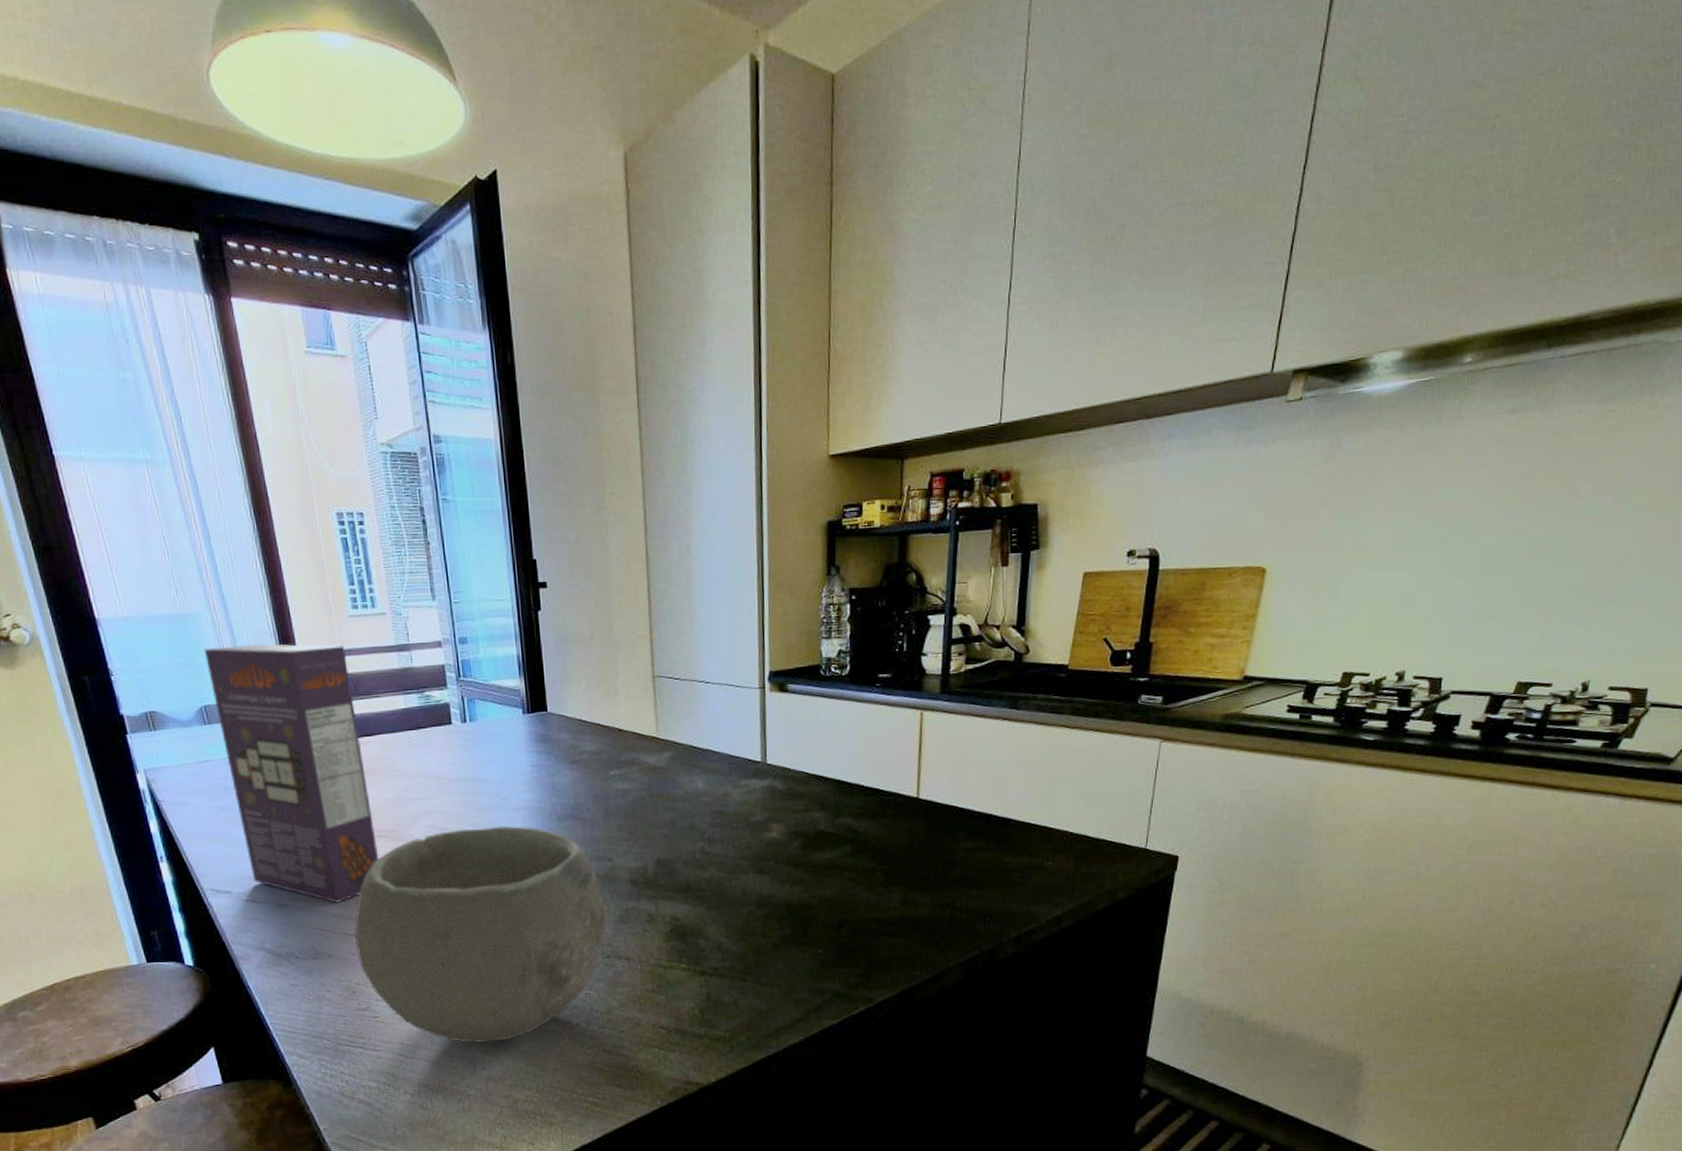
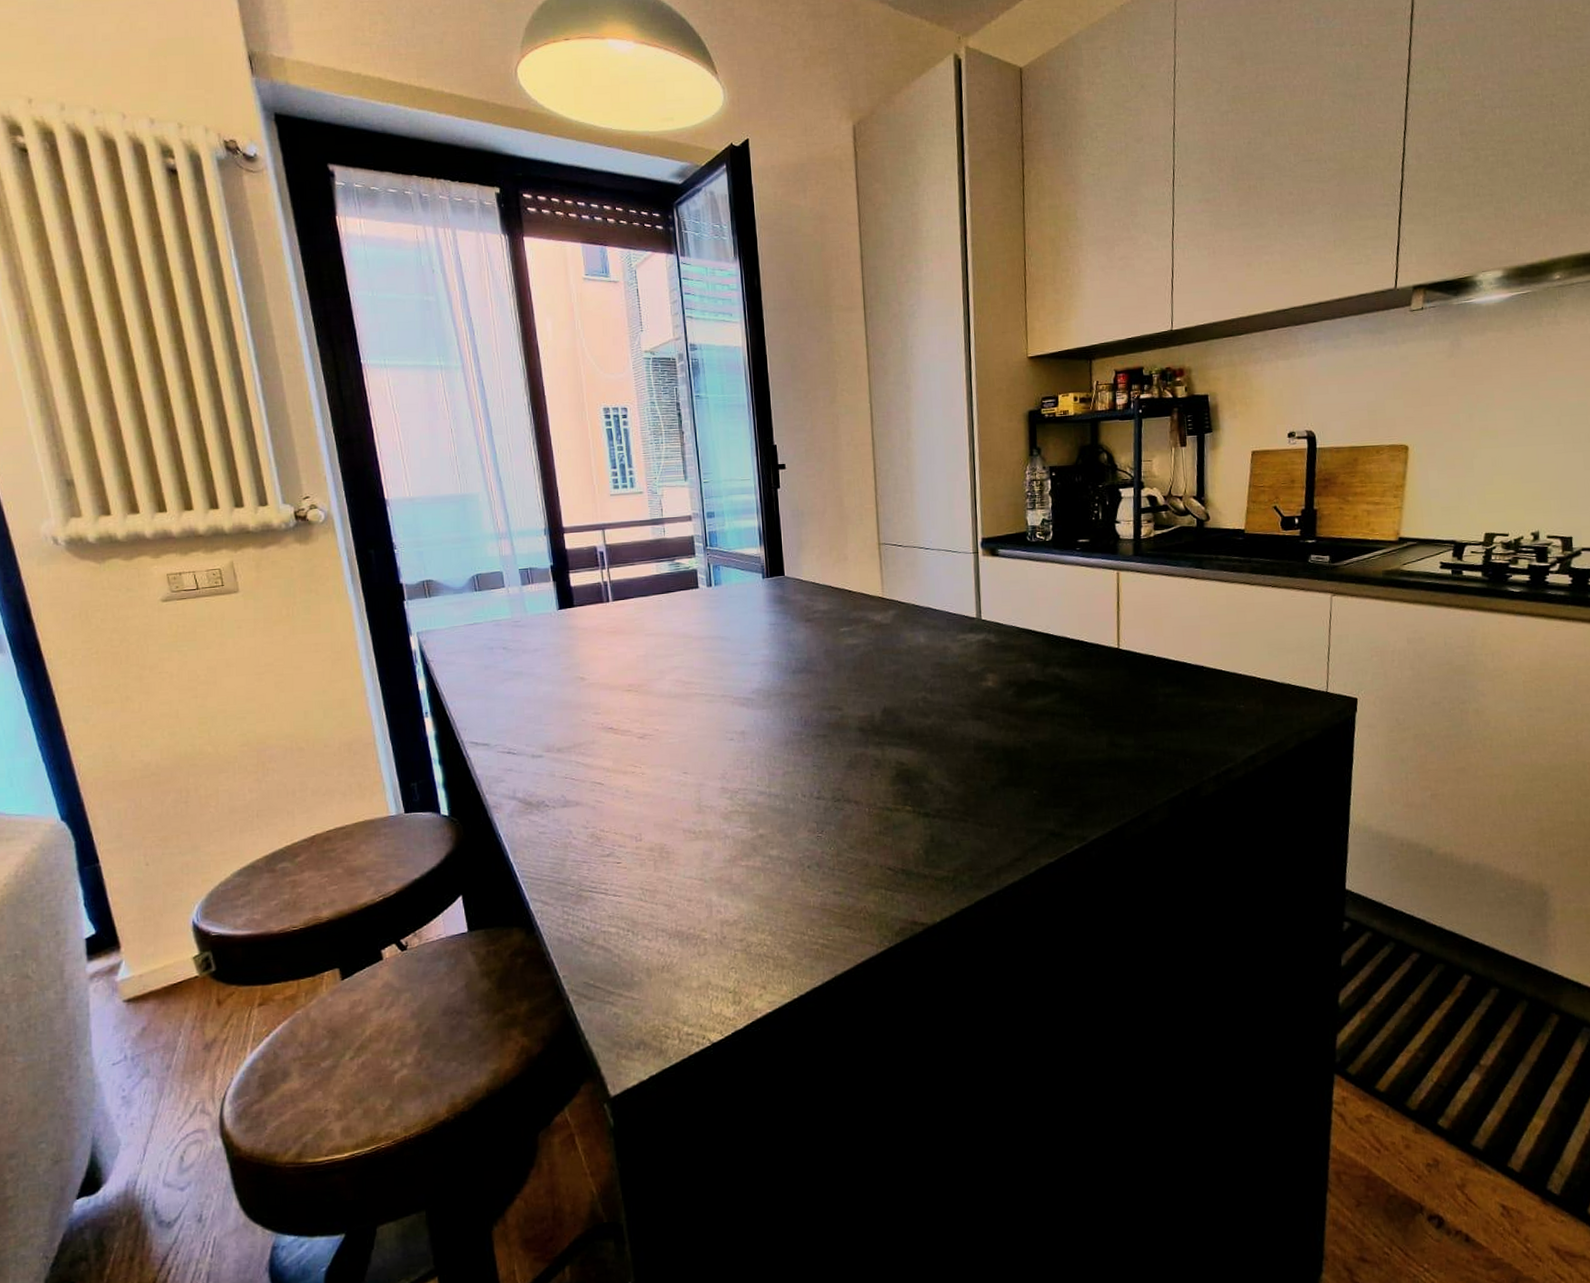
cereal box: present [204,644,379,903] -> none [479,520,628,754]
bowl: present [354,826,607,1044] -> none [602,679,837,887]

